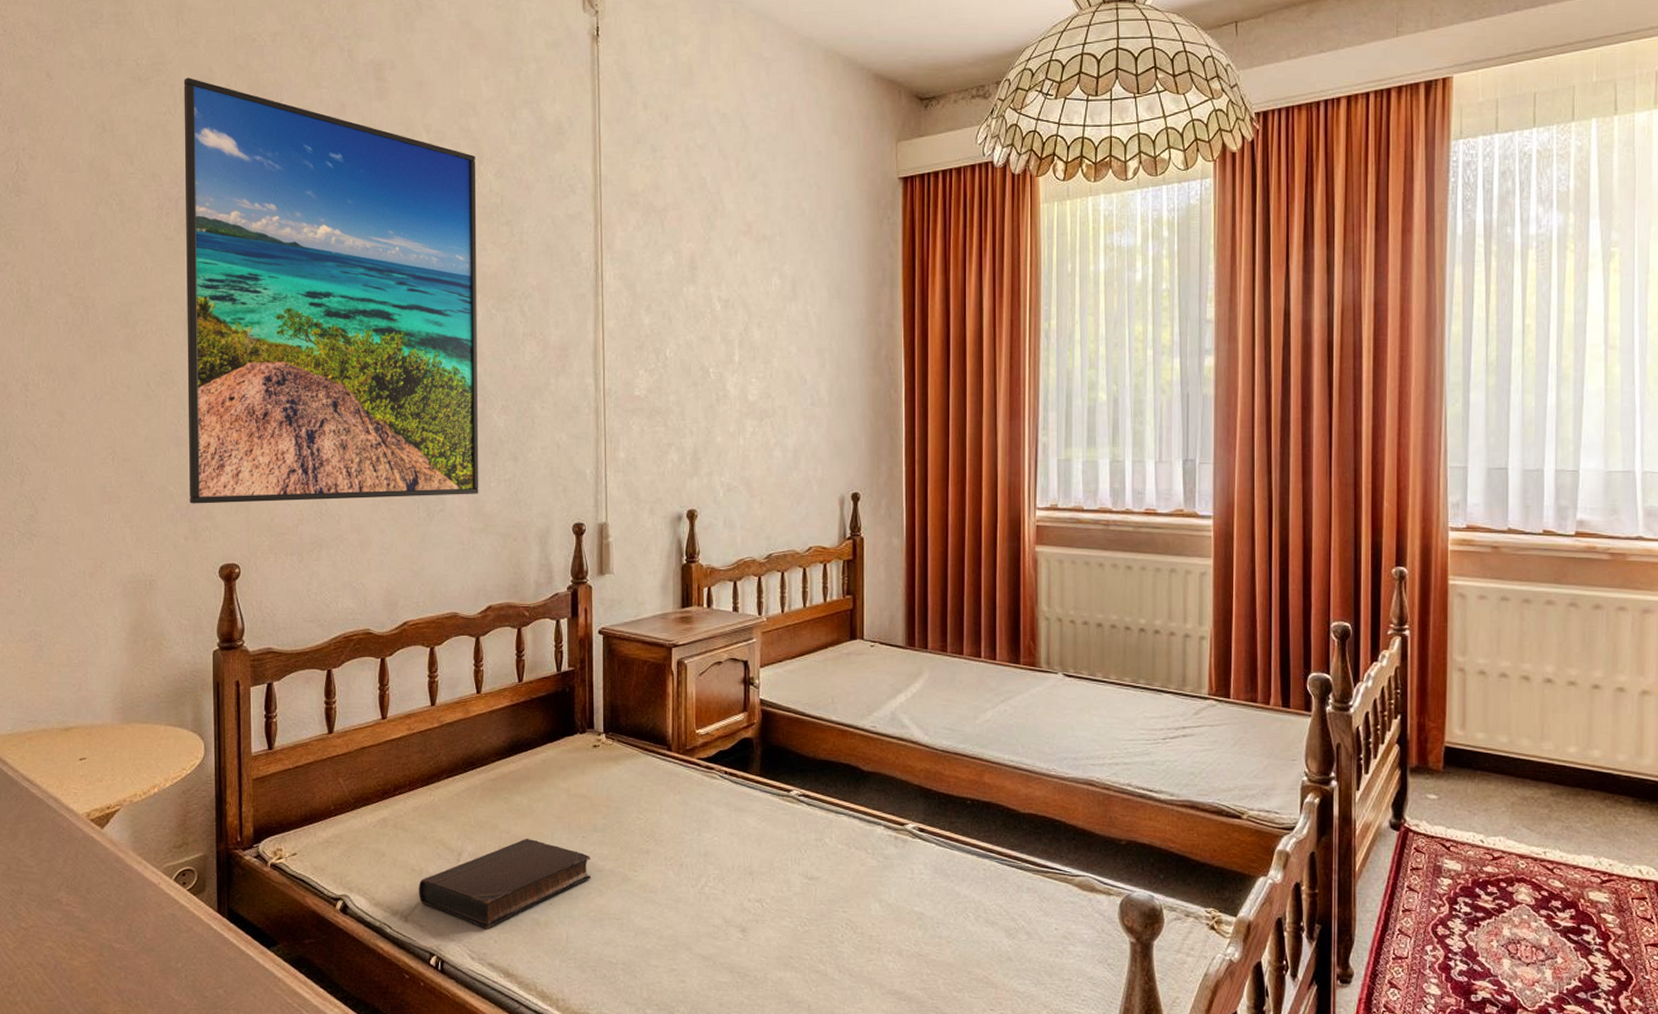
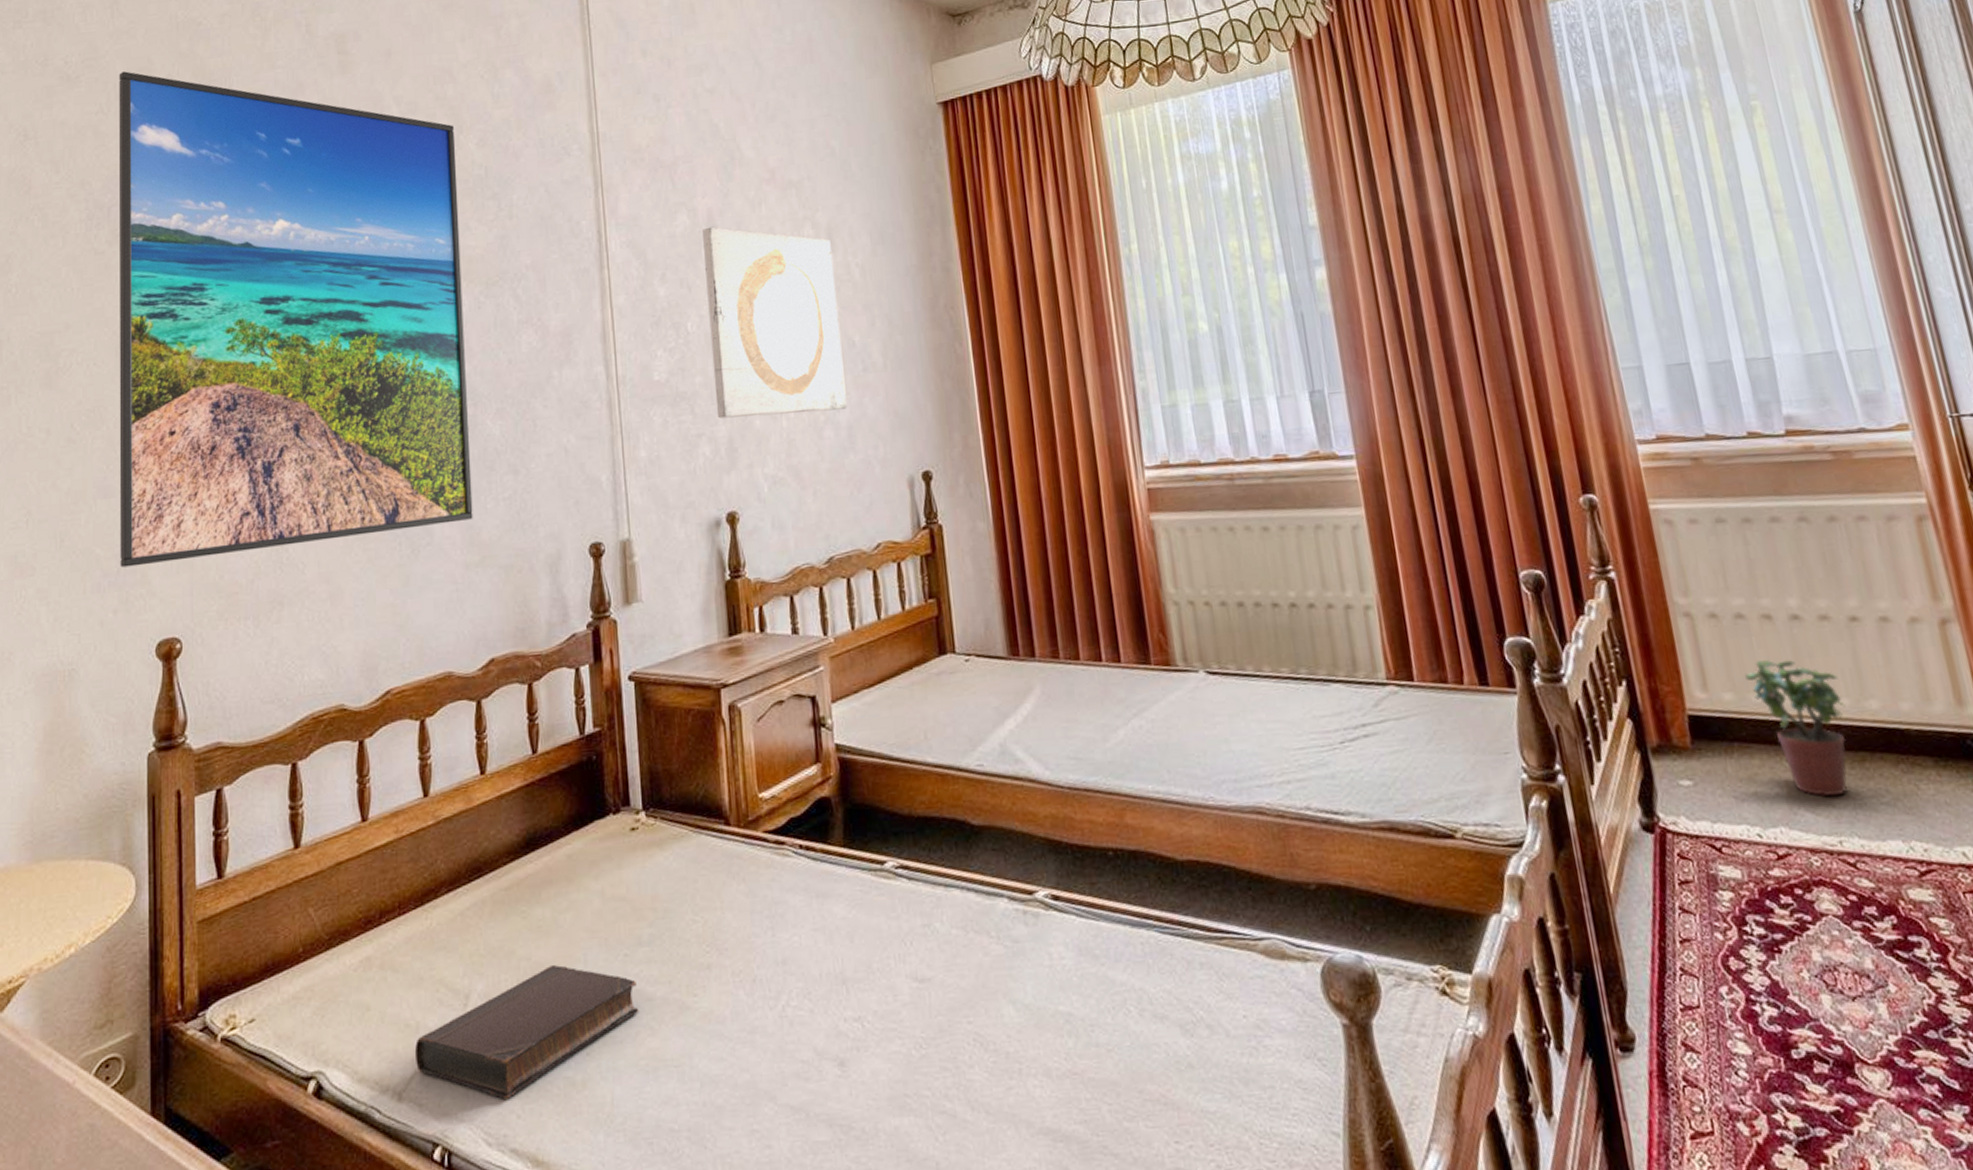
wall art: none [685,268,795,435] -> present [702,226,847,419]
potted plant: none [1498,711,1573,819] -> present [1745,660,1847,797]

